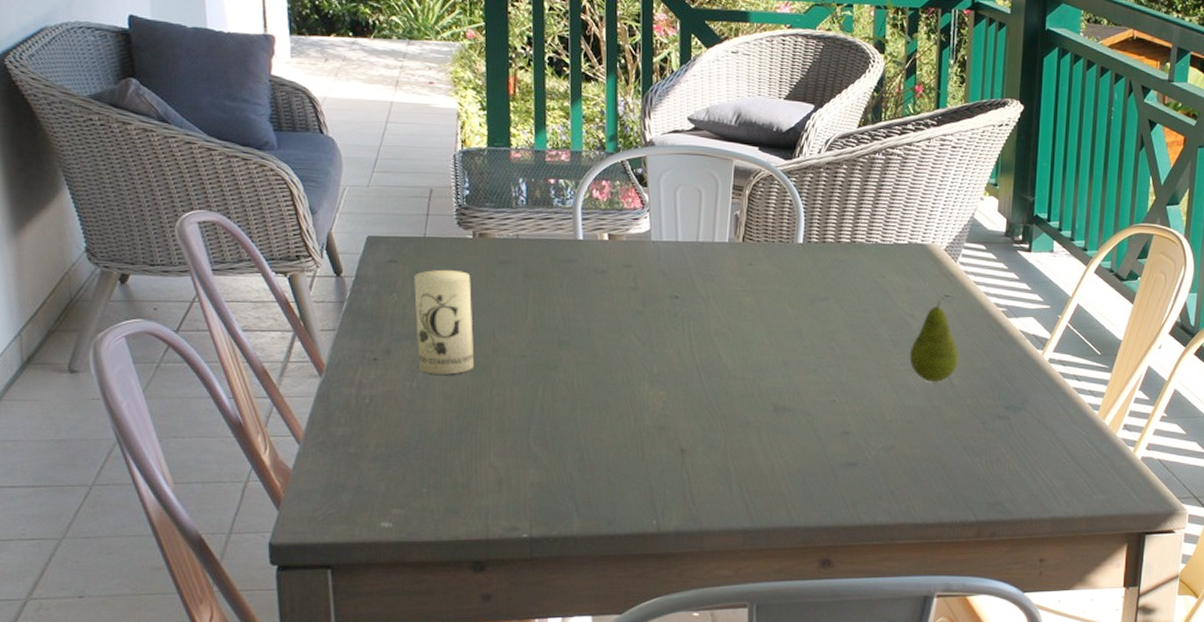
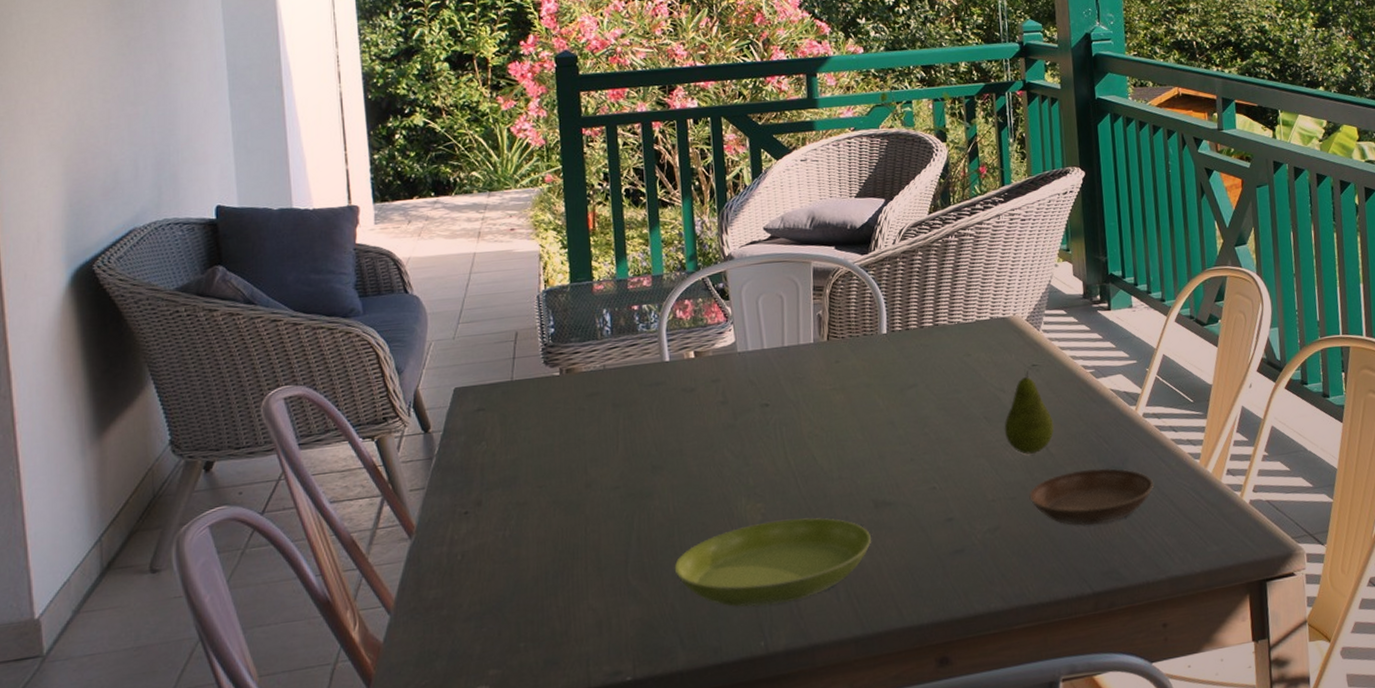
candle: present [414,269,473,375] -> none [503,409,567,520]
saucer: none [574,410,767,487] -> present [674,518,871,607]
saucer: none [926,404,1050,459] -> present [1029,468,1154,527]

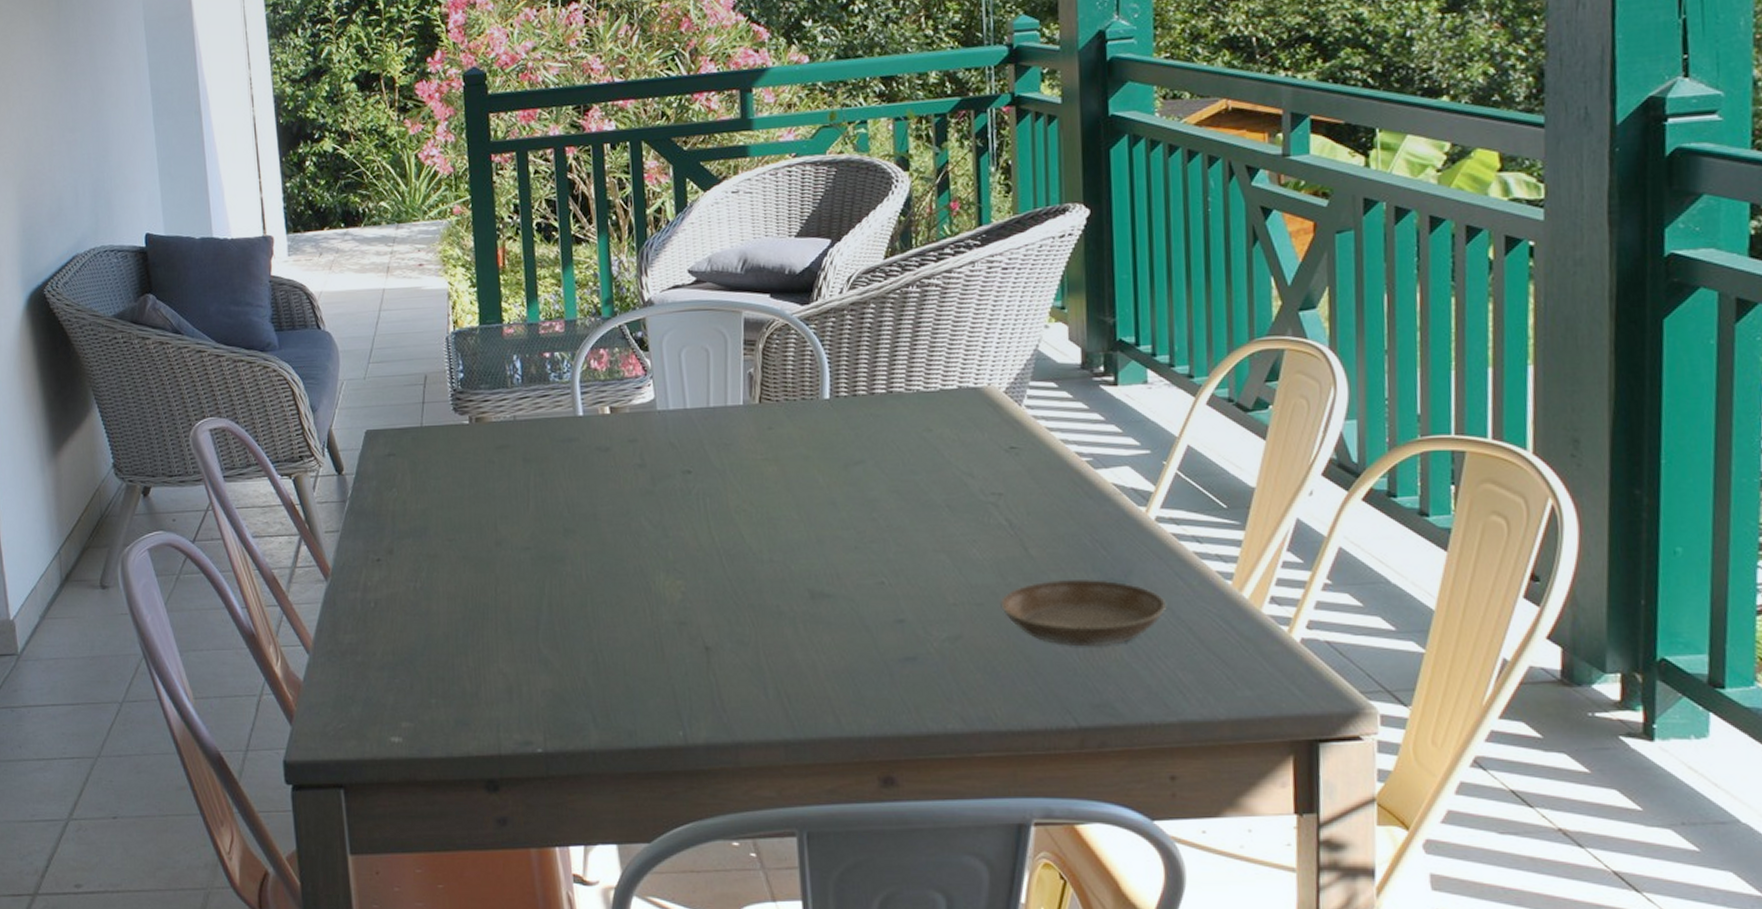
saucer: present [674,518,871,607] -> none [587,601,805,692]
fruit: present [1004,368,1054,454] -> none [971,451,1036,554]

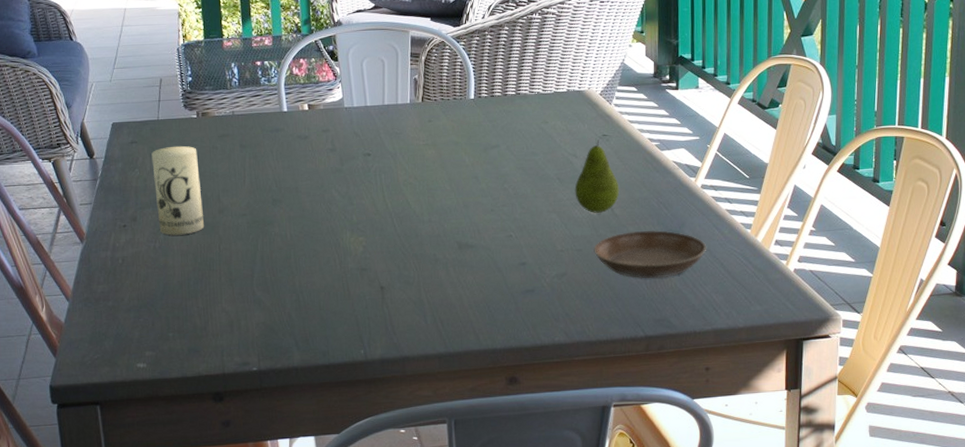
candle: none [413,459,477,573] -> present [151,145,204,236]
fruit: none [971,451,1036,554] -> present [574,138,620,213]

